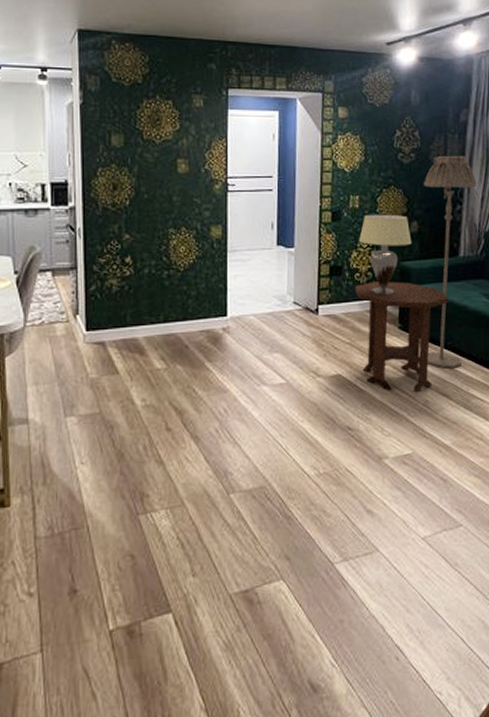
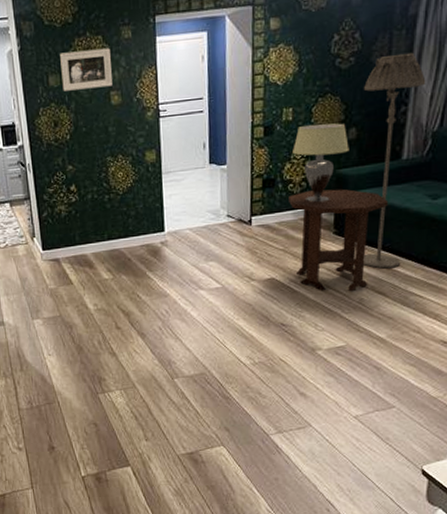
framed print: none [126,113,180,154] -> present [60,47,113,91]

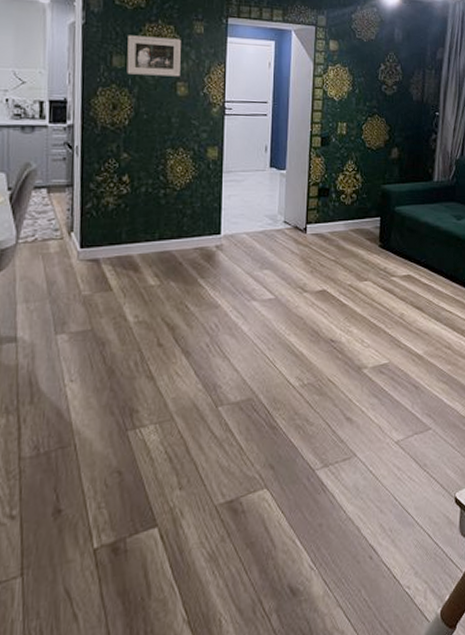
side table: present [288,189,389,292] -> none [341,203,424,307]
lampshade: present [293,123,349,203] -> none [345,140,392,215]
floor lamp: present [363,52,426,269] -> none [404,89,450,284]

